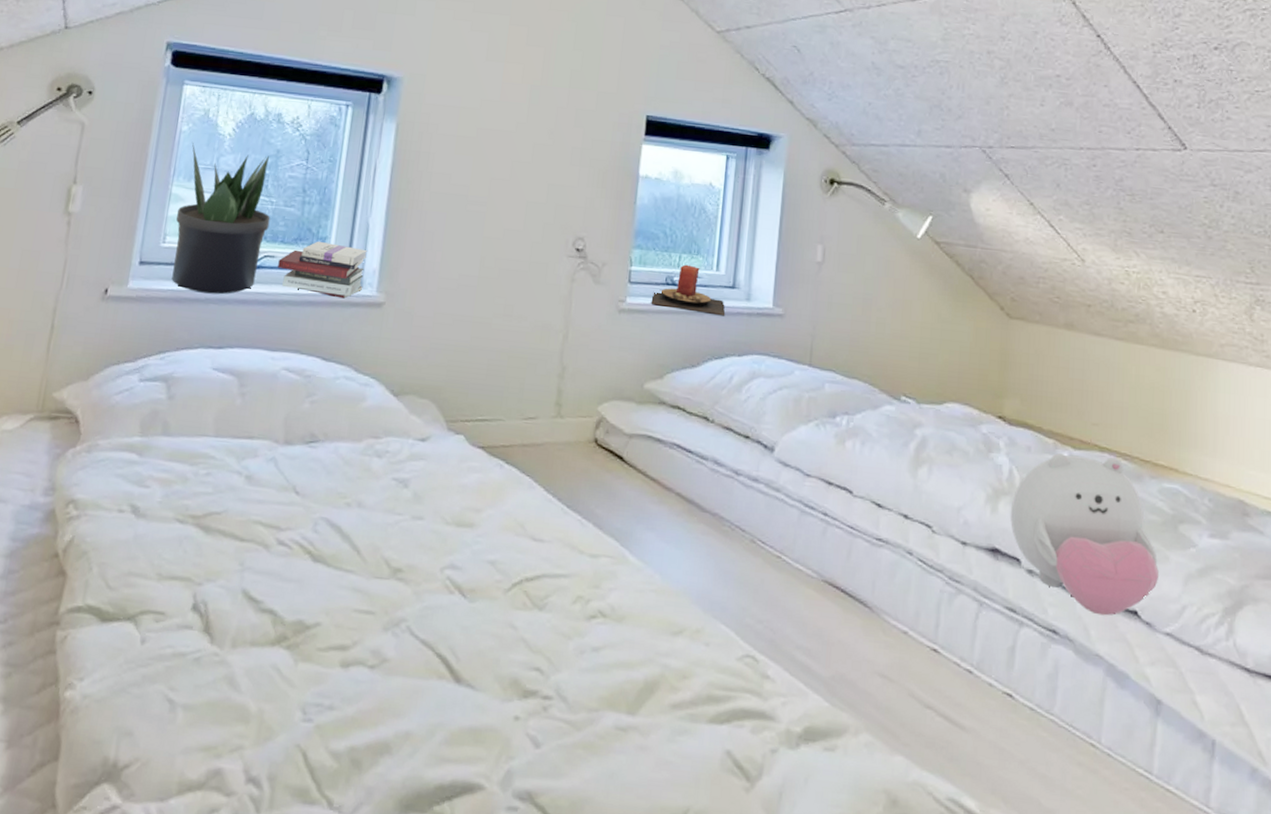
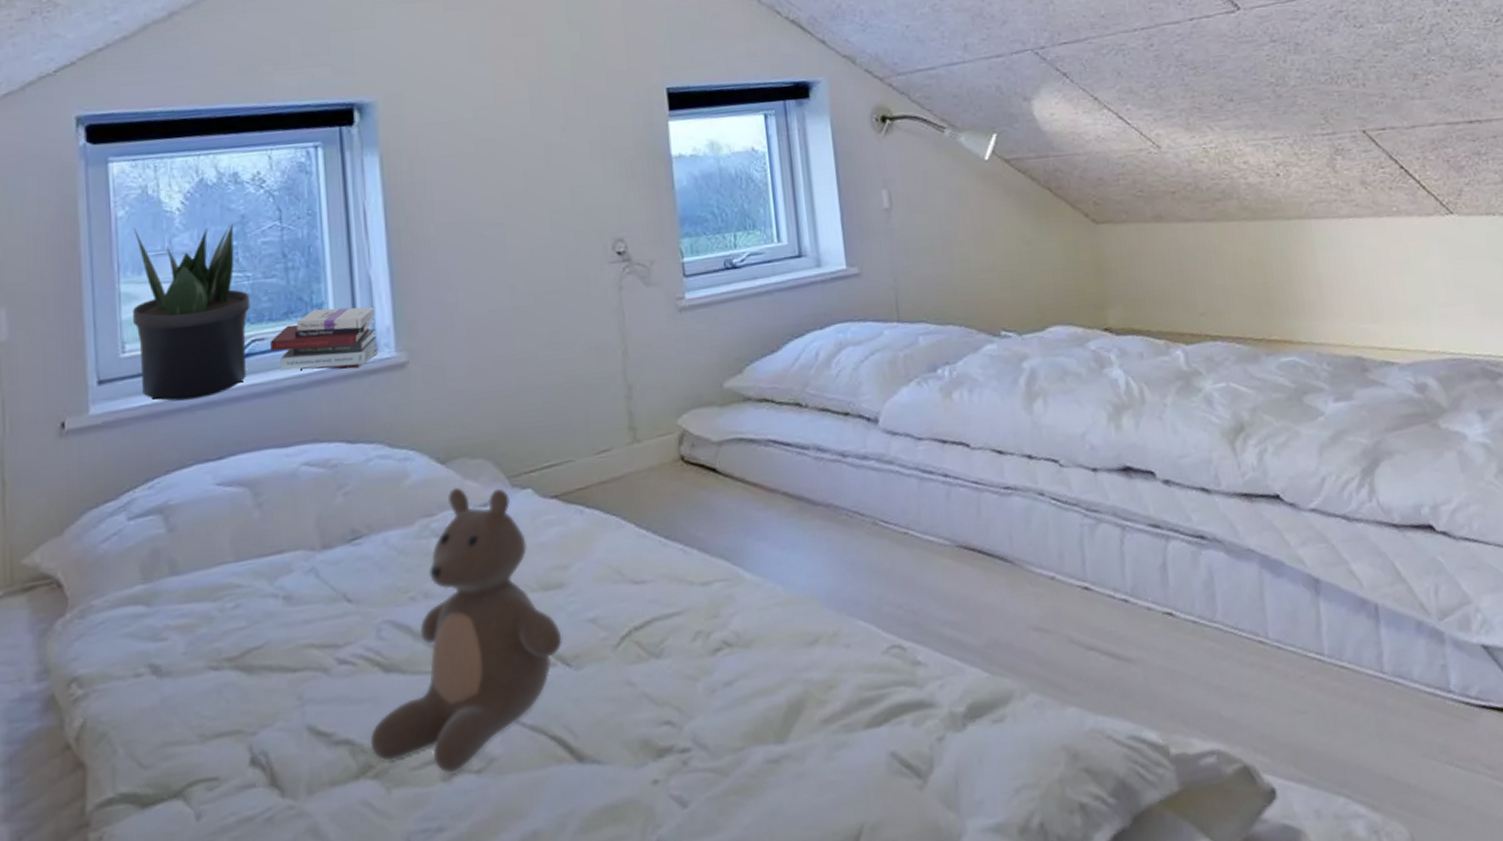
teddy bear: none [289,418,464,662] -> present [370,487,562,773]
candle: present [651,264,726,316] -> none [712,242,797,295]
plush toy: present [1011,453,1159,616] -> none [1134,344,1294,509]

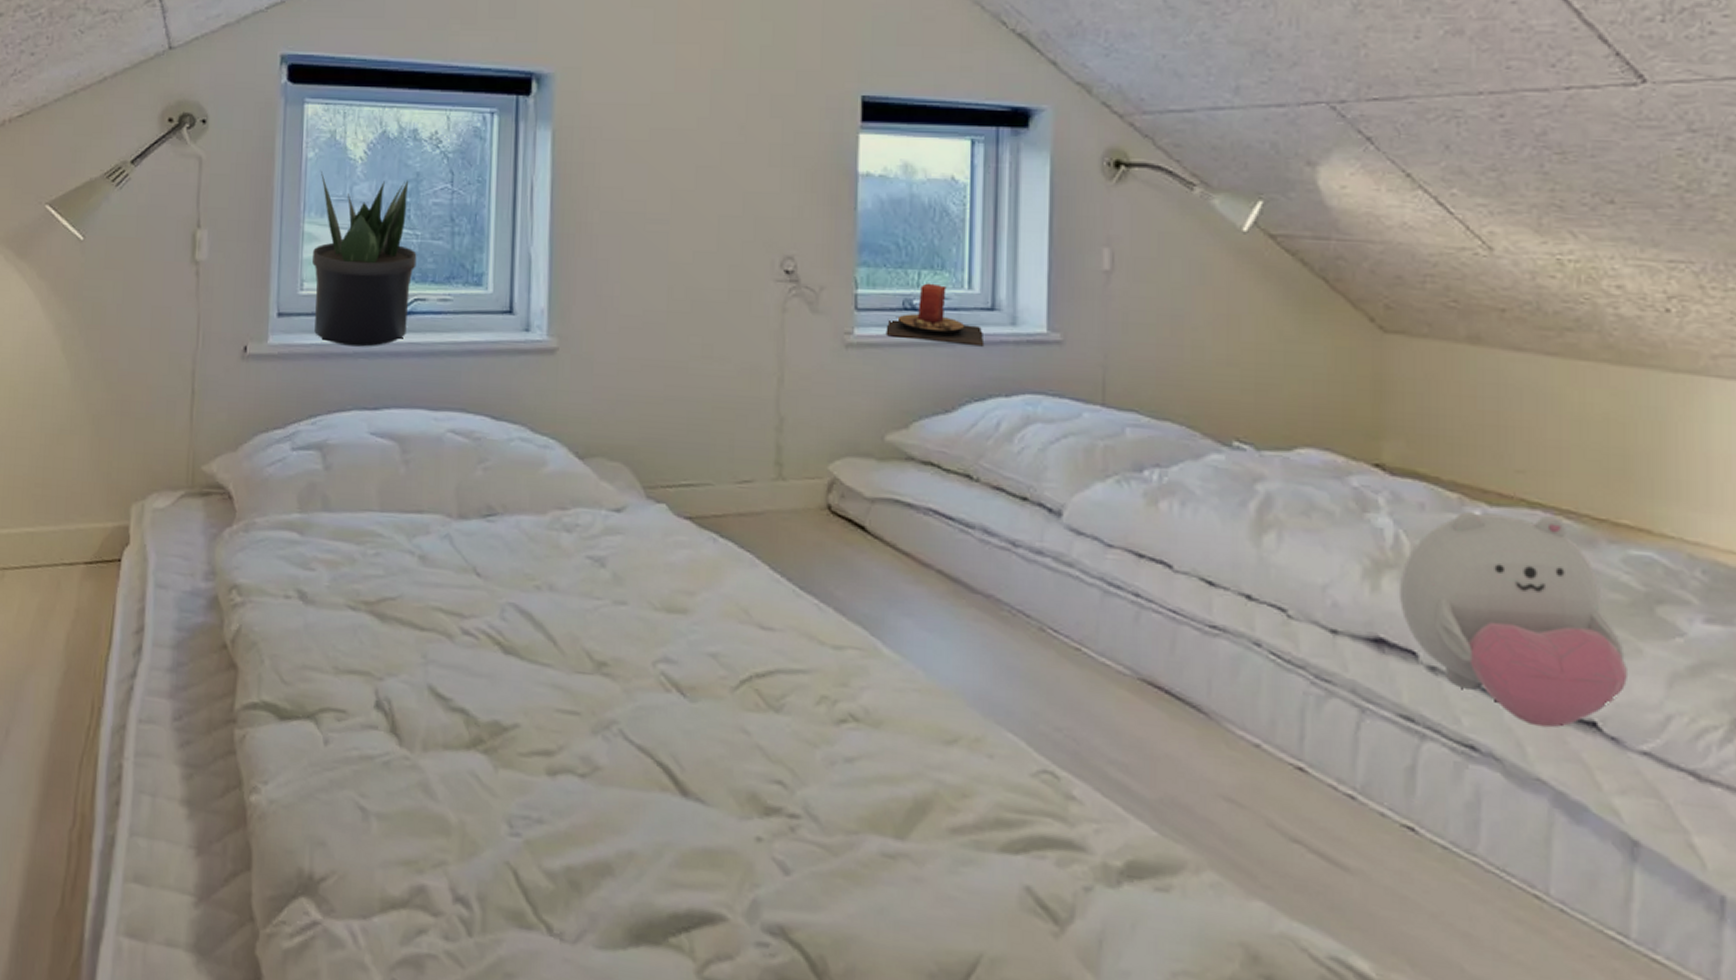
books: present [270,306,379,371] -> none [431,278,533,346]
teddy bear: present [370,487,562,773] -> none [483,485,680,769]
candle: none [712,242,797,295] -> present [886,283,985,347]
plush toy: none [1134,344,1294,509] -> present [1400,511,1627,728]

